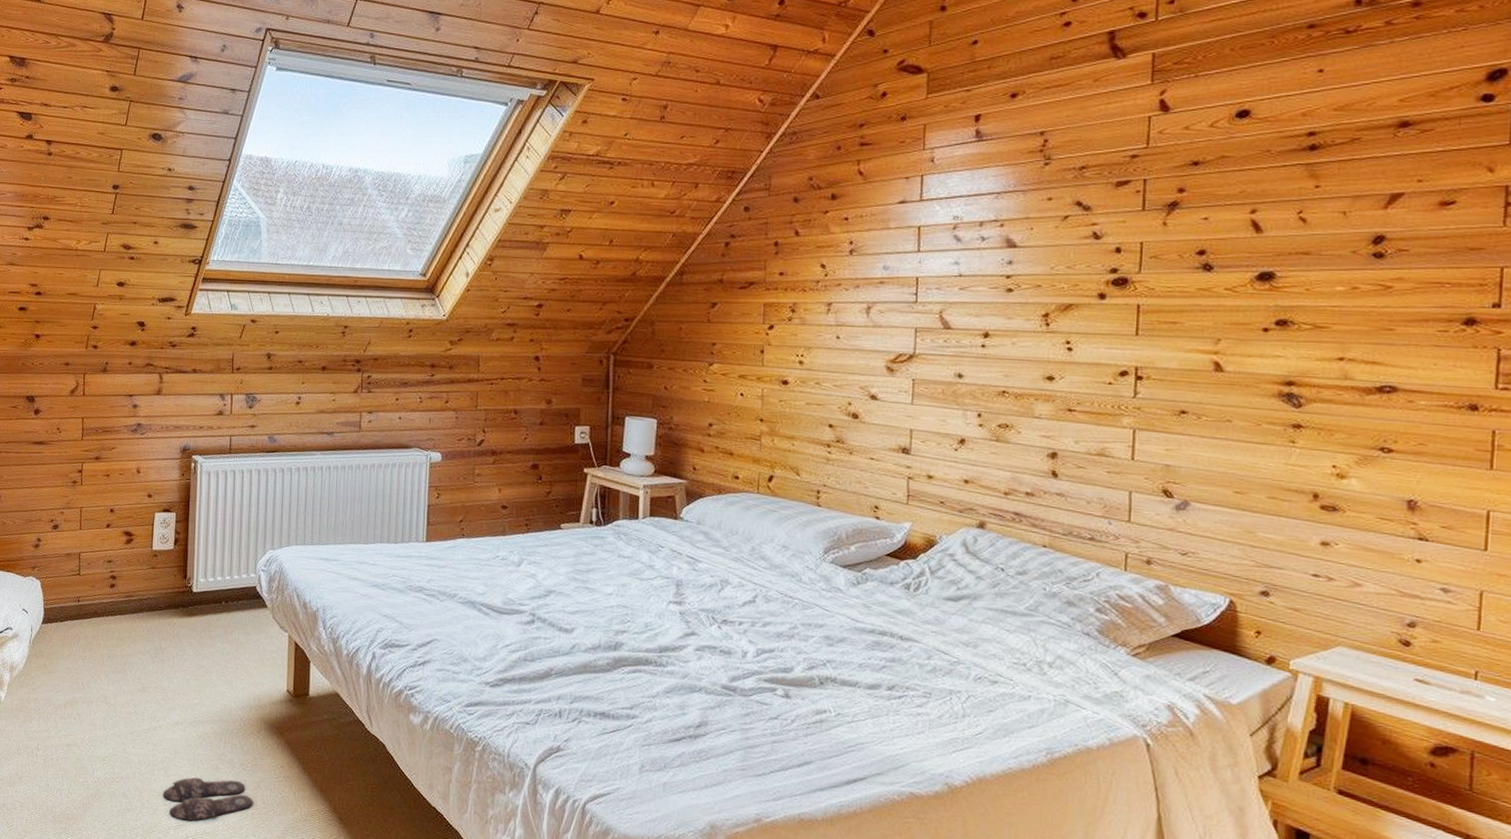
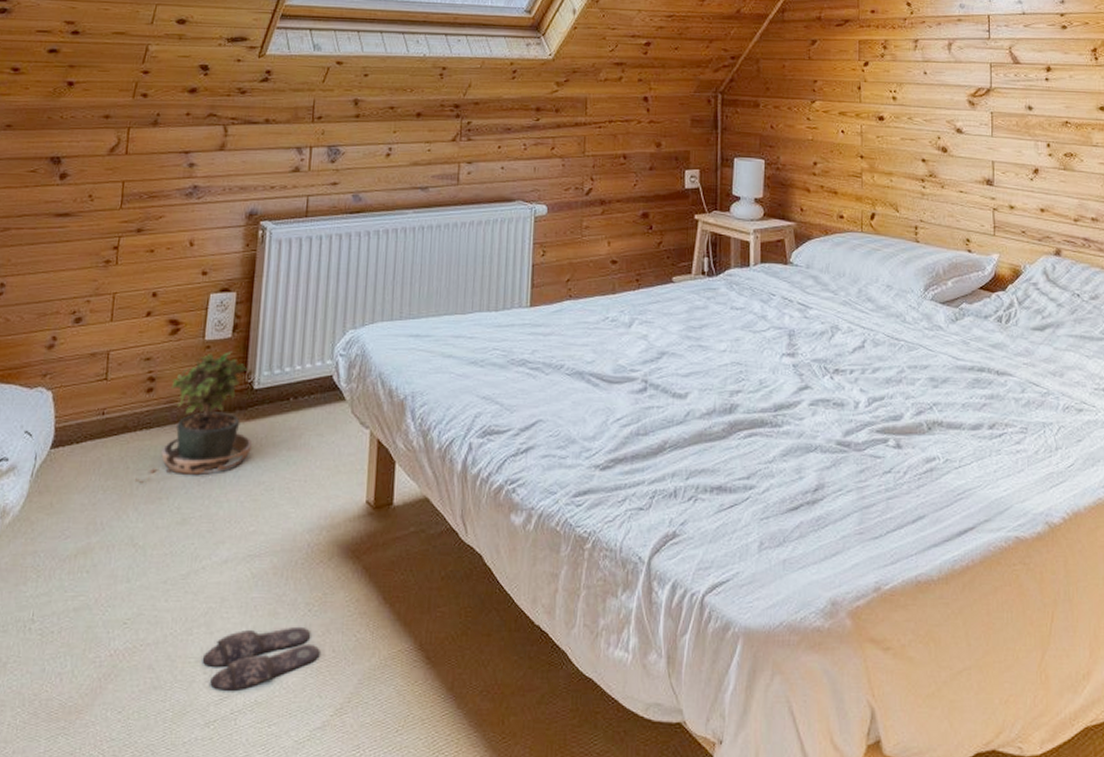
potted plant: none [105,560,194,657] -> present [135,352,253,483]

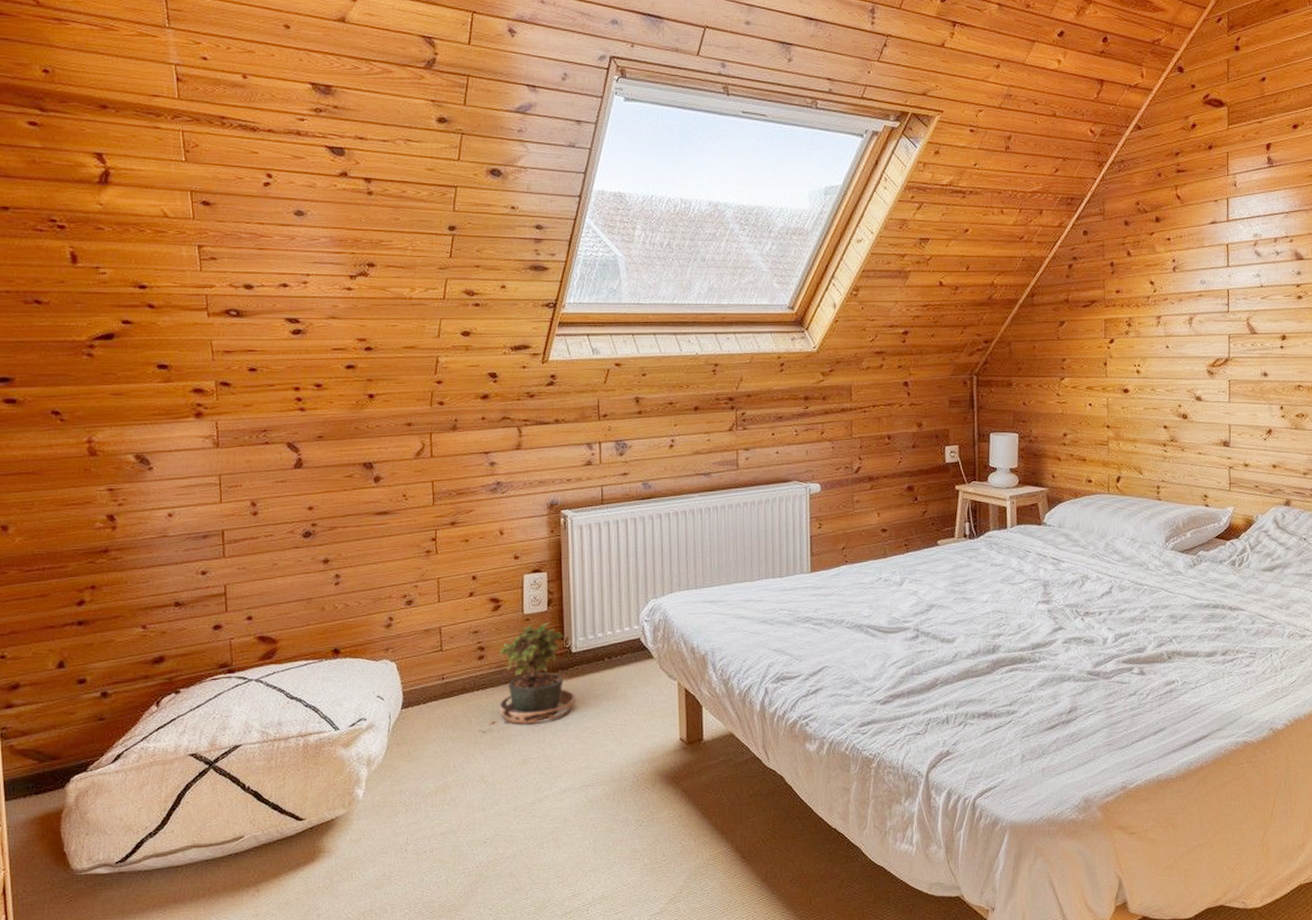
slippers: present [202,626,320,691] -> none [554,838,652,889]

